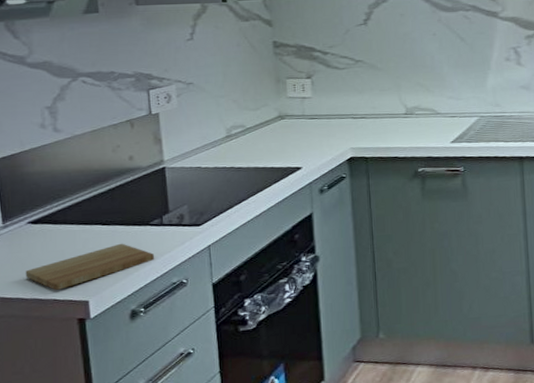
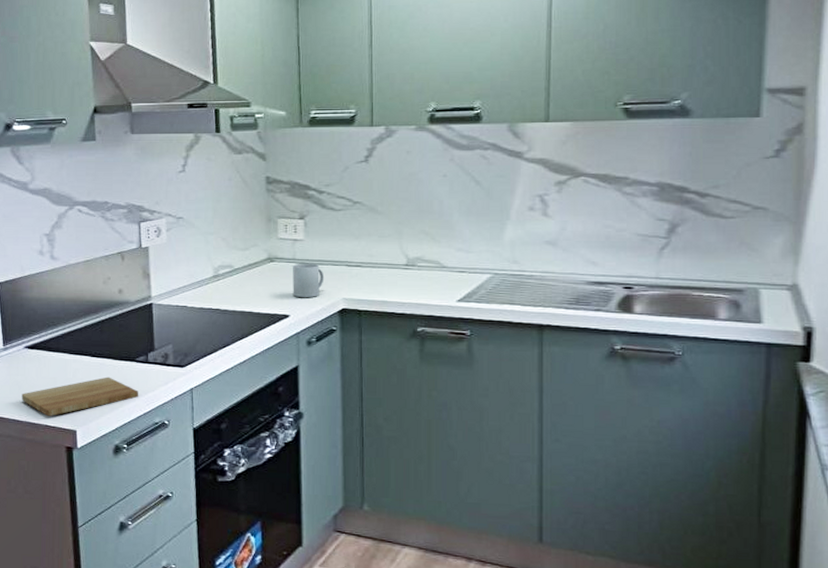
mug: none [303,118,333,151] -> present [293,263,324,298]

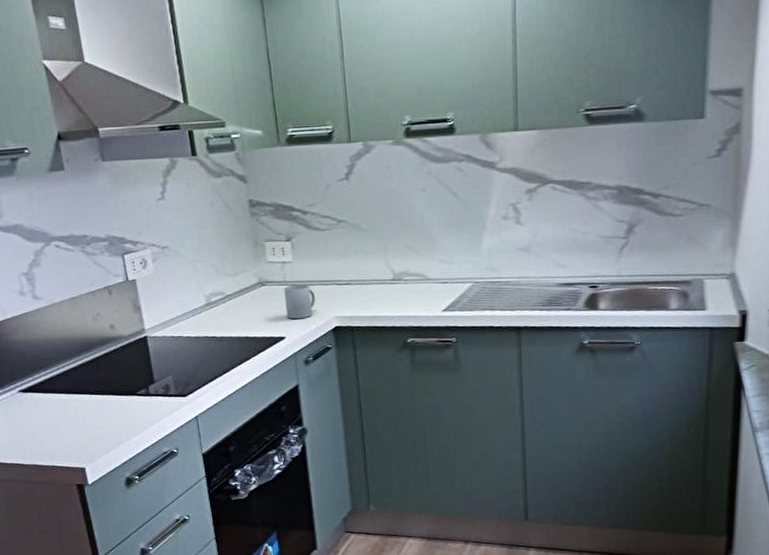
cutting board: present [21,376,139,416] -> none [22,412,145,457]

